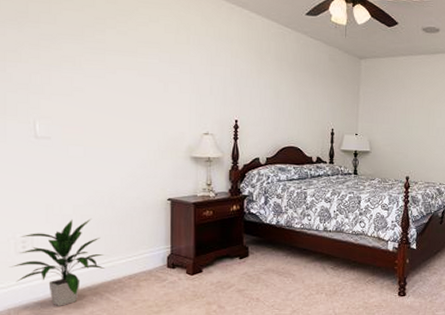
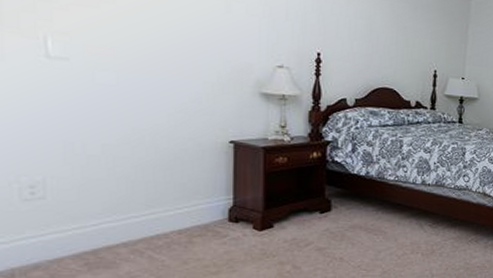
indoor plant: present [10,218,104,306] -> none [13,161,145,266]

